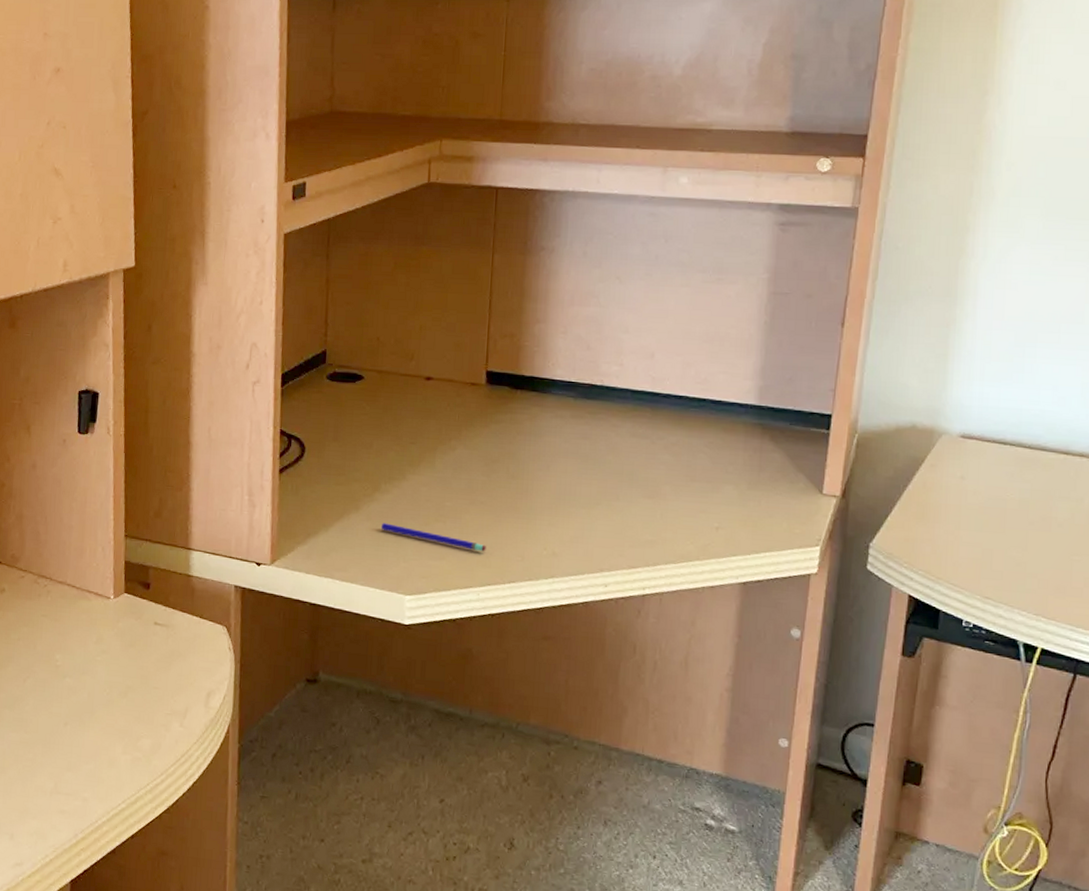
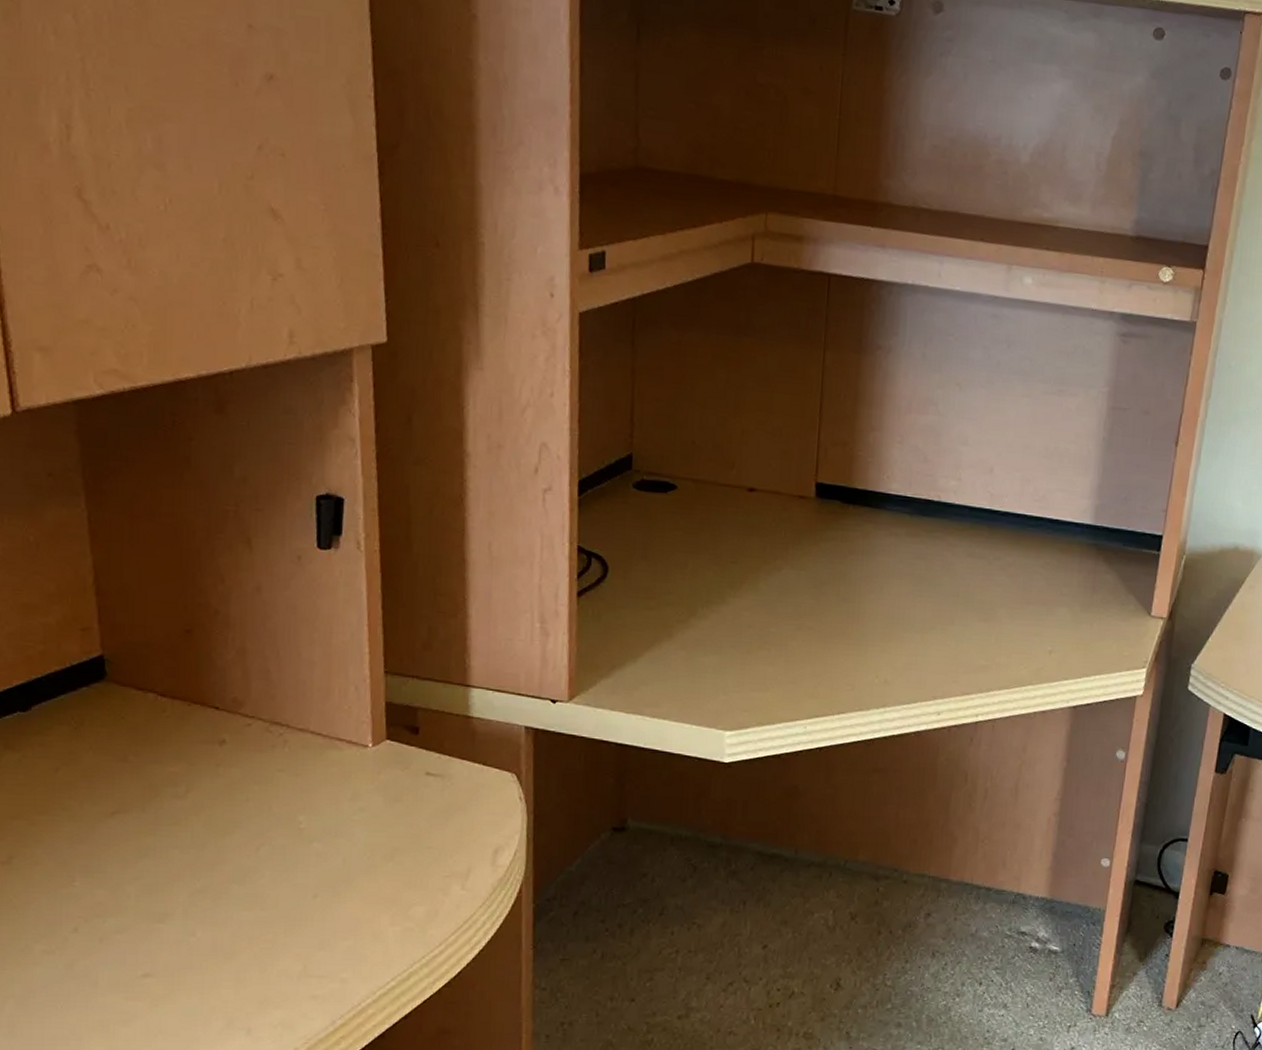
pen: present [380,523,486,552] -> none [697,652,814,682]

